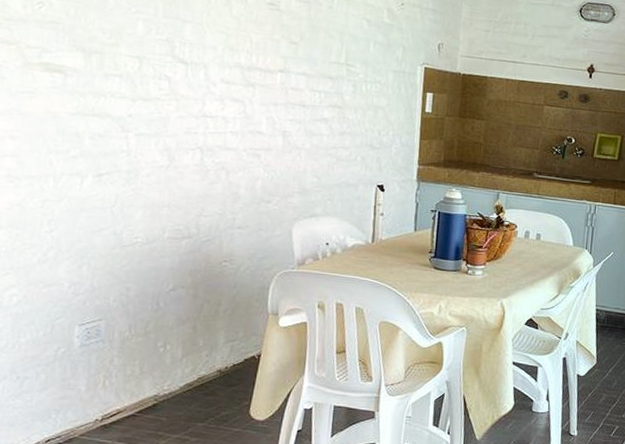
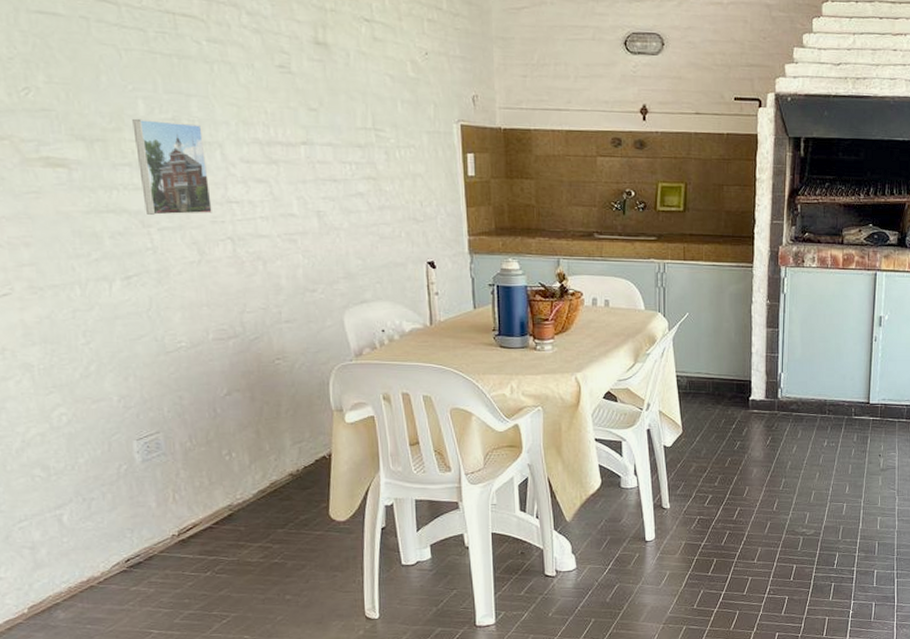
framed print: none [127,36,192,125] -> present [132,118,212,215]

